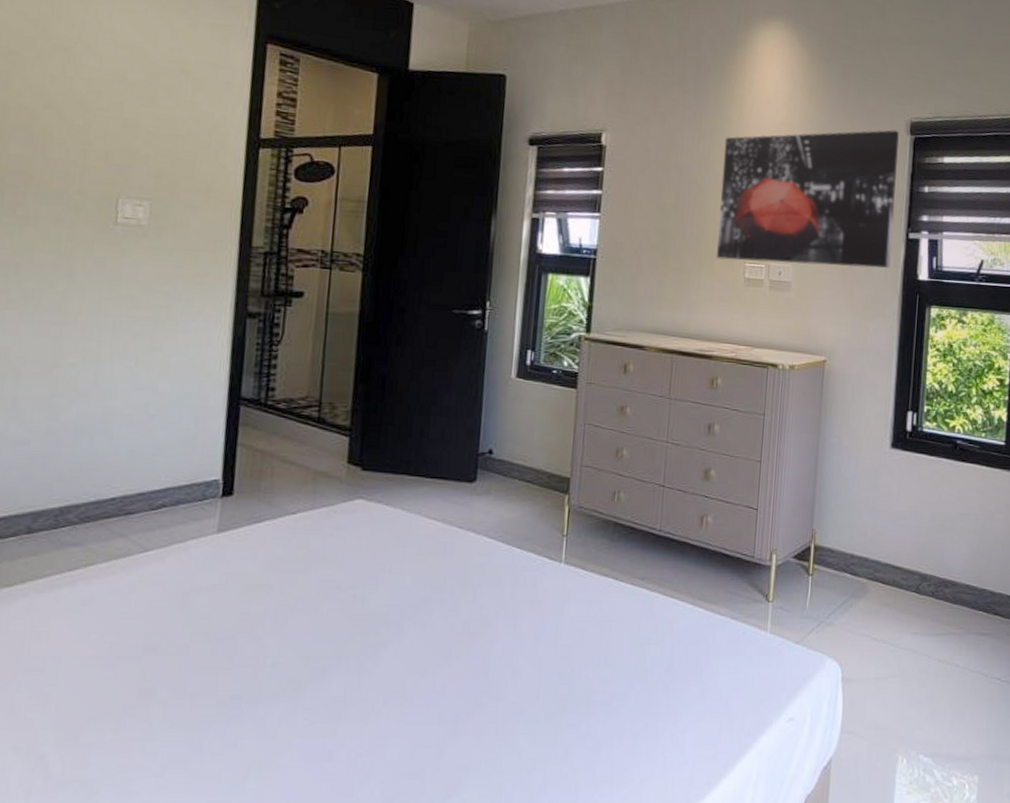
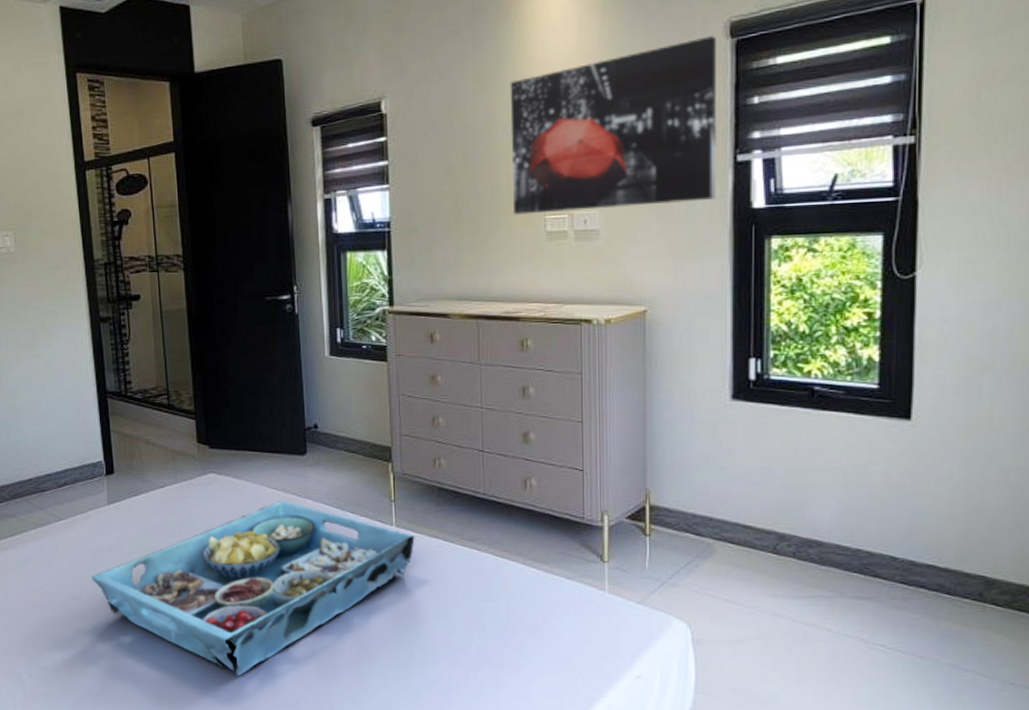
serving tray: none [177,533,584,741] -> present [91,501,415,676]

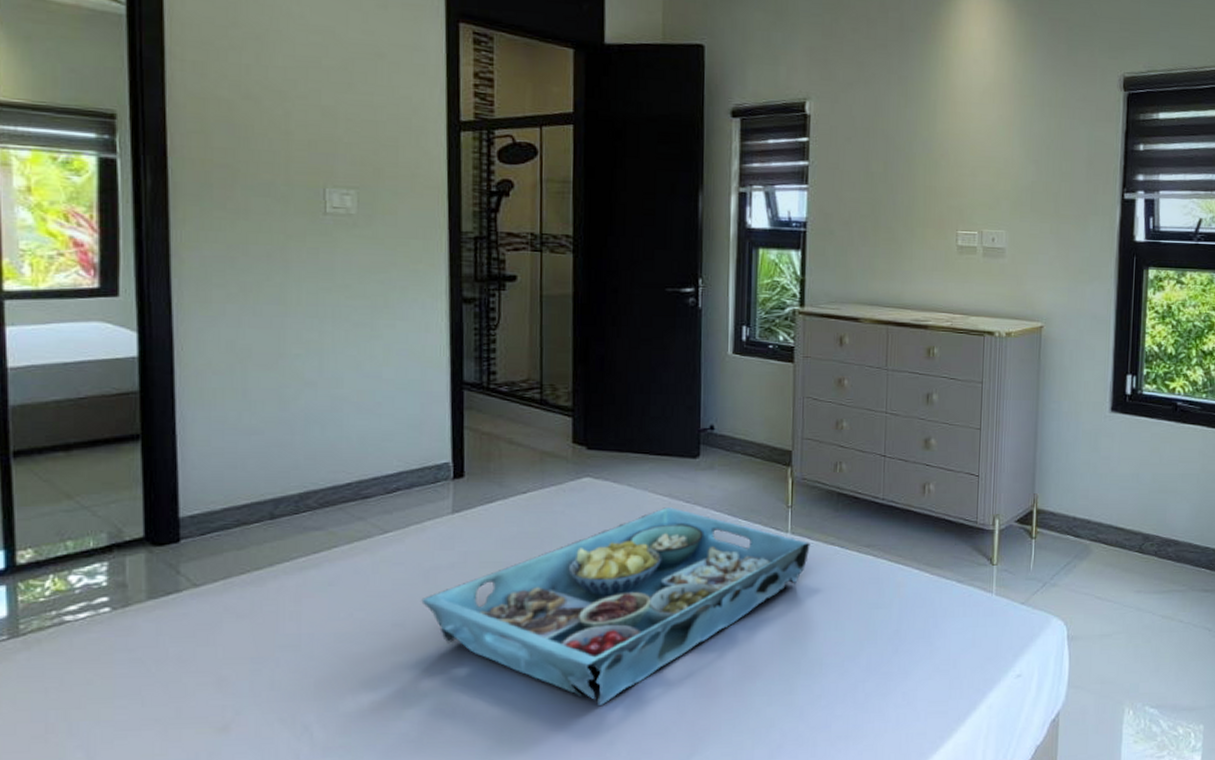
wall art: present [510,36,717,215] -> none [928,86,1112,231]

